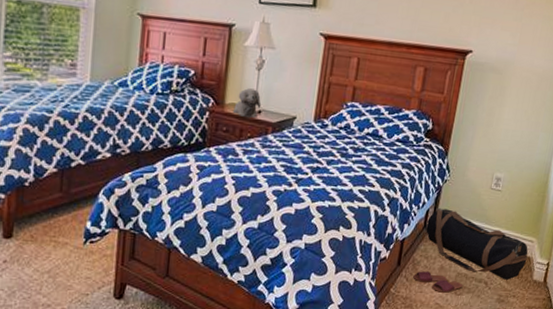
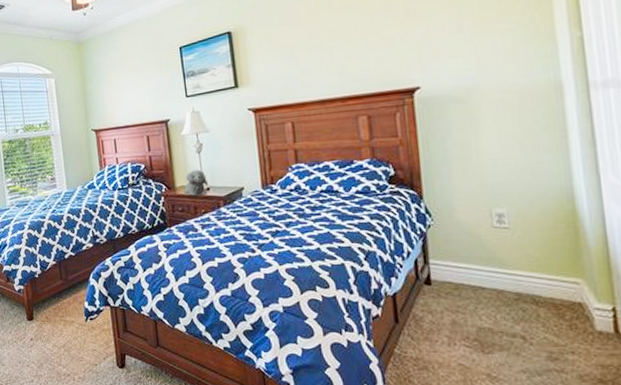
slippers: present [413,271,463,293] -> none [419,328,491,351]
duffel bag: present [425,207,528,280] -> none [419,255,578,333]

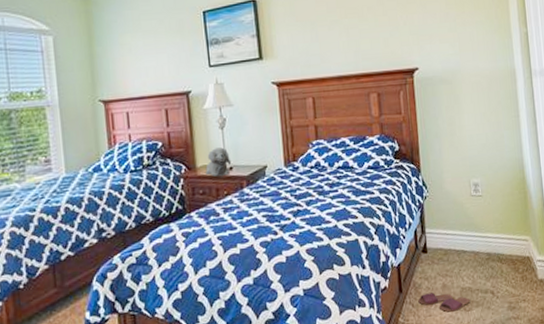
slippers: none [419,328,491,351] -> present [418,292,471,312]

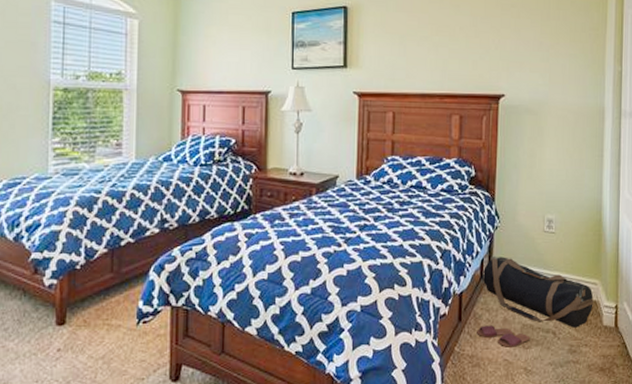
plush toy: present [205,147,232,176] -> none [276,152,303,180]
duffel bag: none [418,225,527,285] -> present [483,255,594,328]

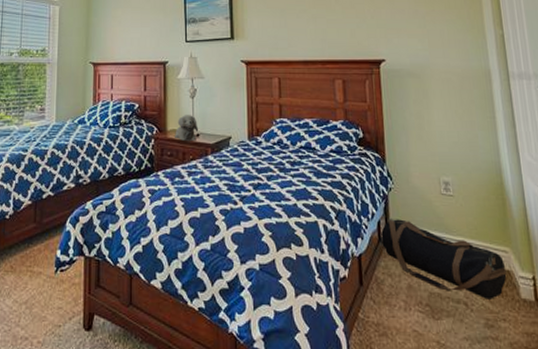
plush toy: none [276,152,303,180] -> present [175,115,199,141]
slippers: present [477,325,531,347] -> none [380,291,440,317]

